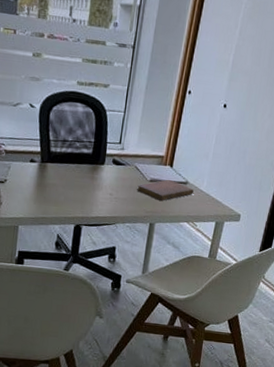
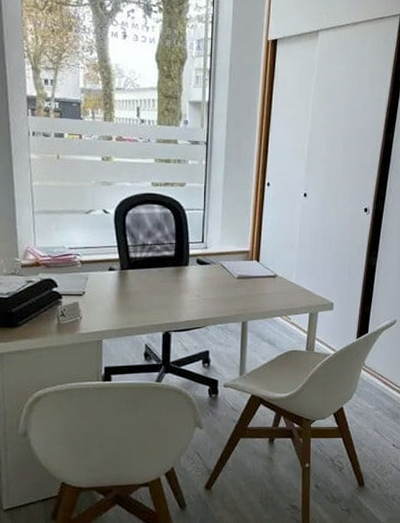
notebook: present [136,179,194,201] -> none [224,274,283,297]

